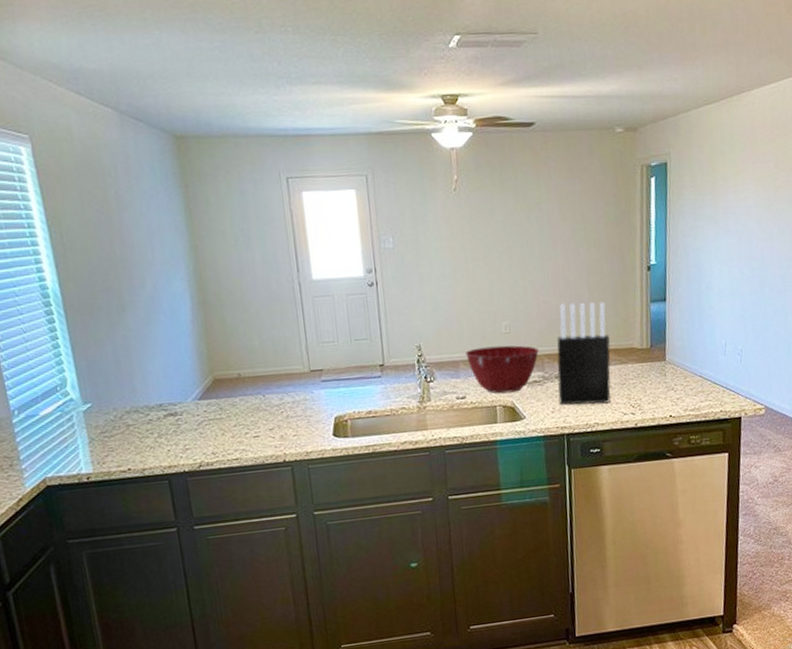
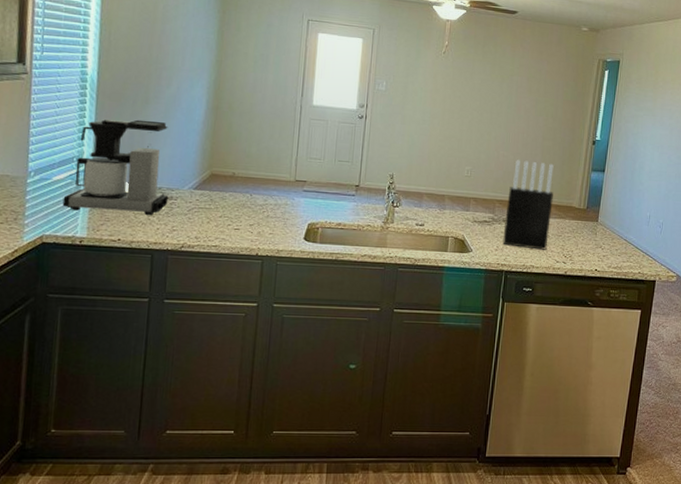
coffee maker: none [56,329,174,446] -> present [62,119,169,215]
mixing bowl: present [464,345,539,394] -> none [429,184,493,228]

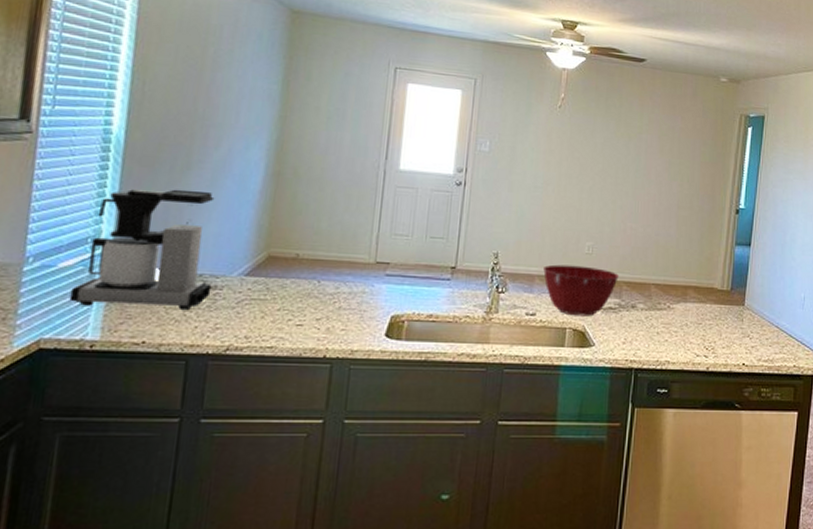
mixing bowl: none [429,184,493,228] -> present [542,264,619,316]
knife block: present [502,160,554,250] -> none [631,233,691,342]

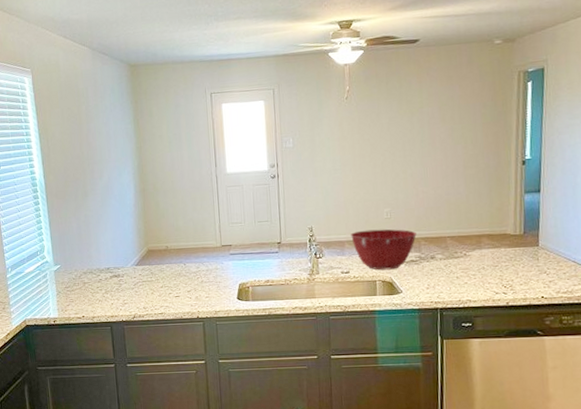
coffee maker: present [69,189,215,309] -> none [35,210,117,296]

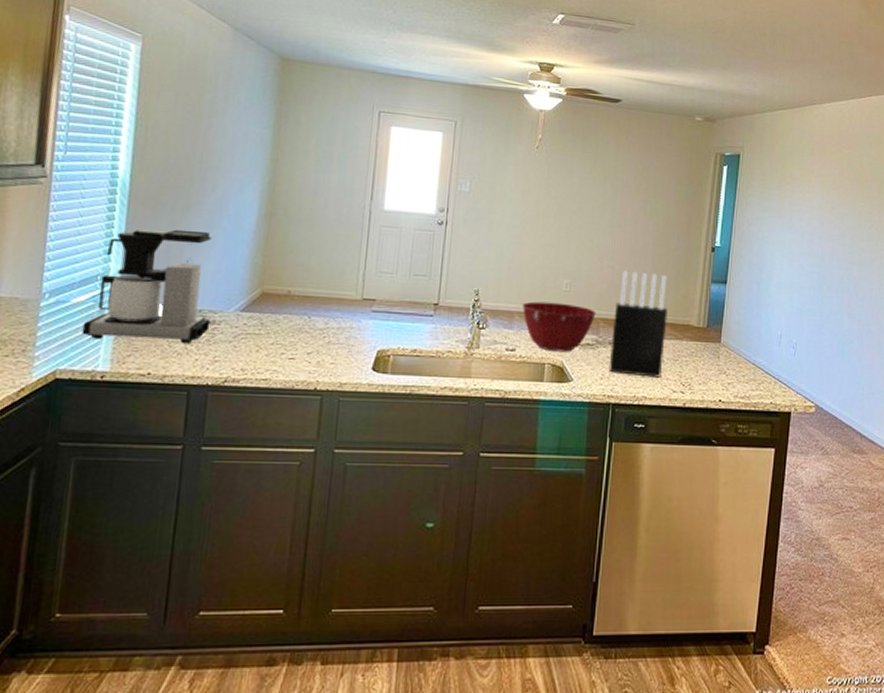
coffee maker: none [35,210,117,296] -> present [82,229,212,343]
knife block: none [432,192,484,283] -> present [609,271,667,378]

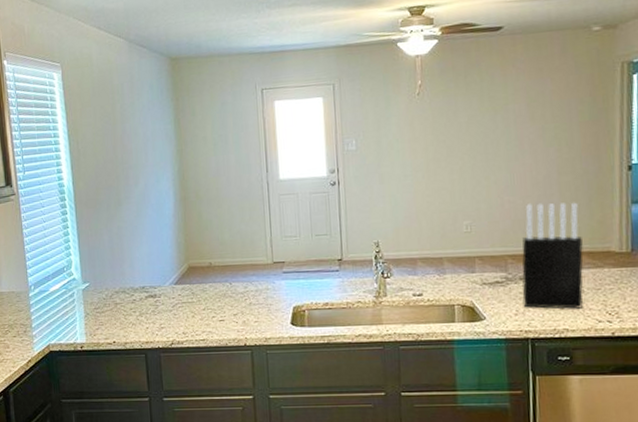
coffee maker: present [82,229,212,343] -> none [61,221,153,318]
mixing bowl: present [521,301,596,352] -> none [423,244,502,293]

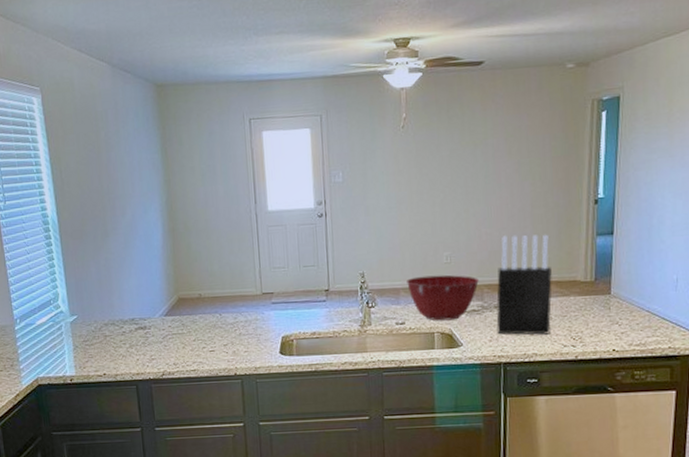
mixing bowl: none [423,244,502,293] -> present [405,274,479,321]

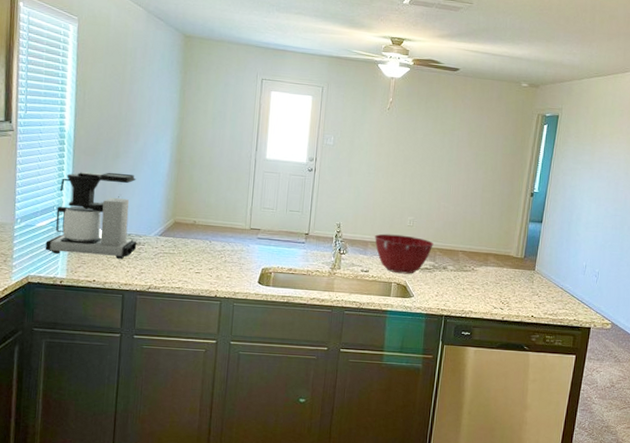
coffee maker: none [48,253,143,351] -> present [45,172,137,259]
knife block: present [496,234,552,335] -> none [443,211,493,297]

